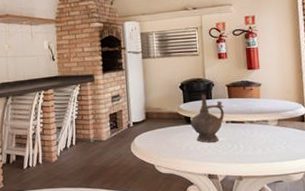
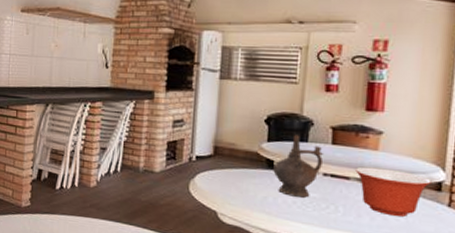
mixing bowl: none [247,111,298,146] -> present [355,167,432,217]

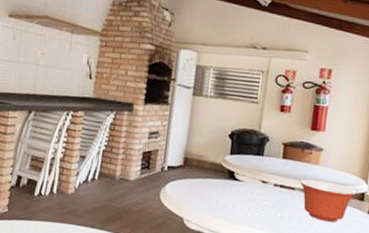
ceremonial vessel: present [273,134,324,198] -> none [233,149,276,206]

